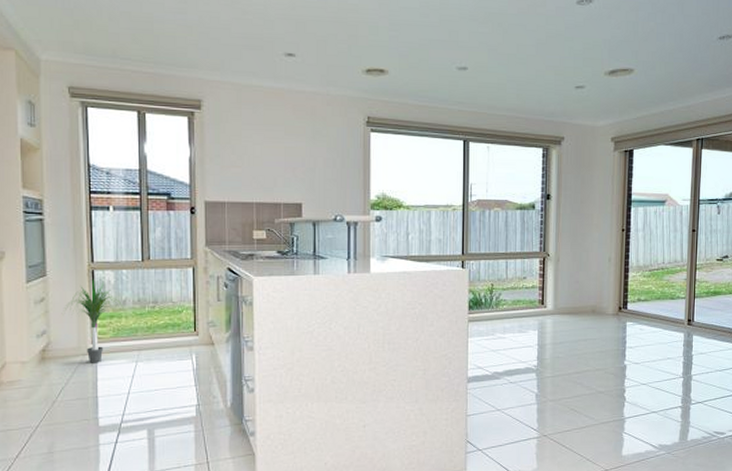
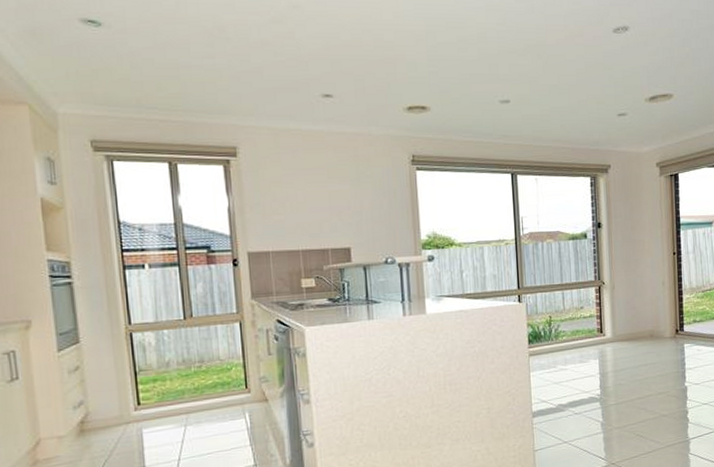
potted plant: present [64,279,124,363] -> none [102,342,168,432]

